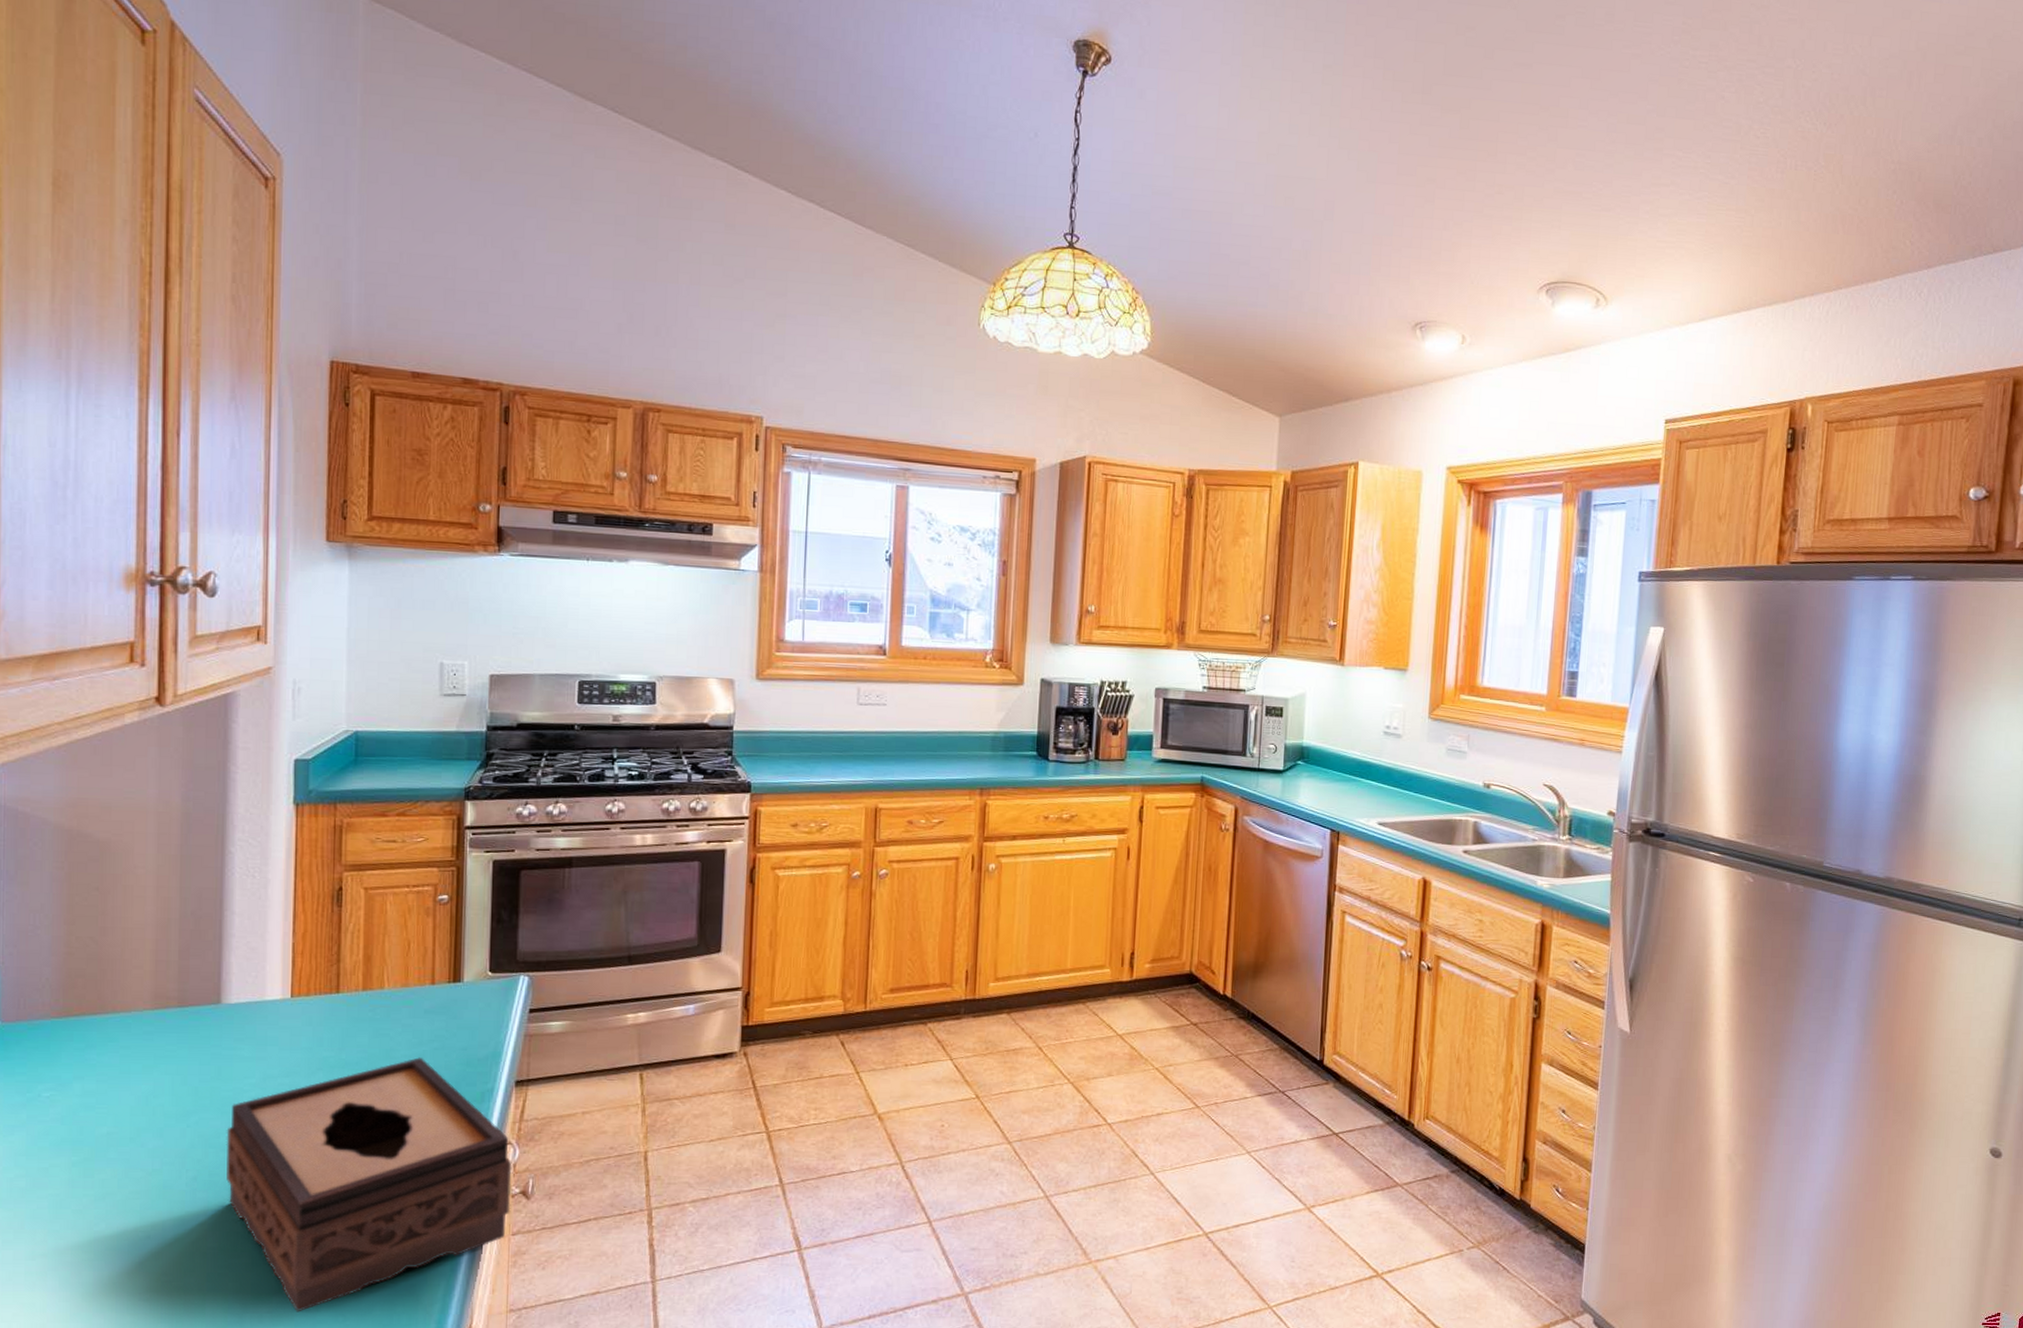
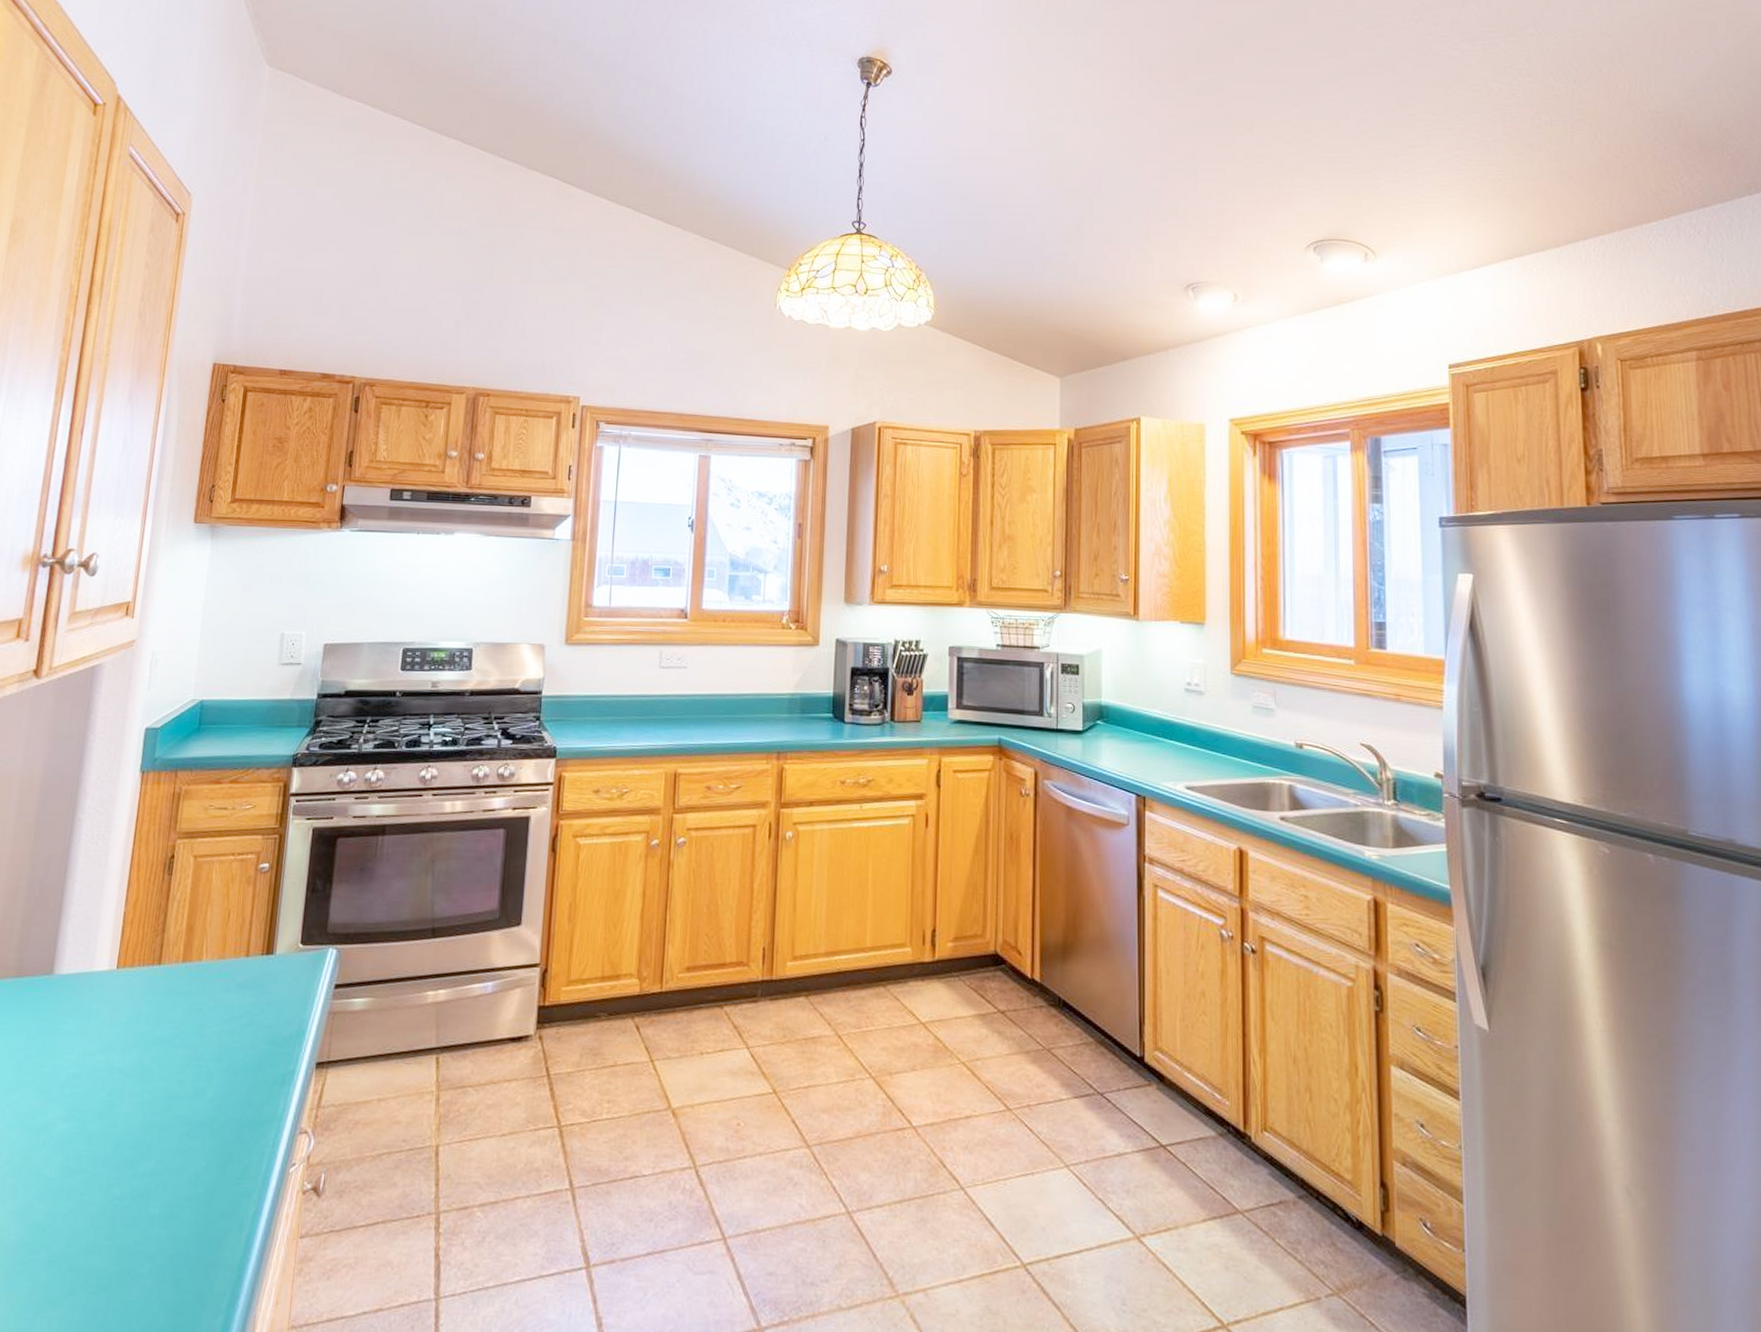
tissue box: present [226,1057,511,1312] -> none [35,1035,306,1319]

